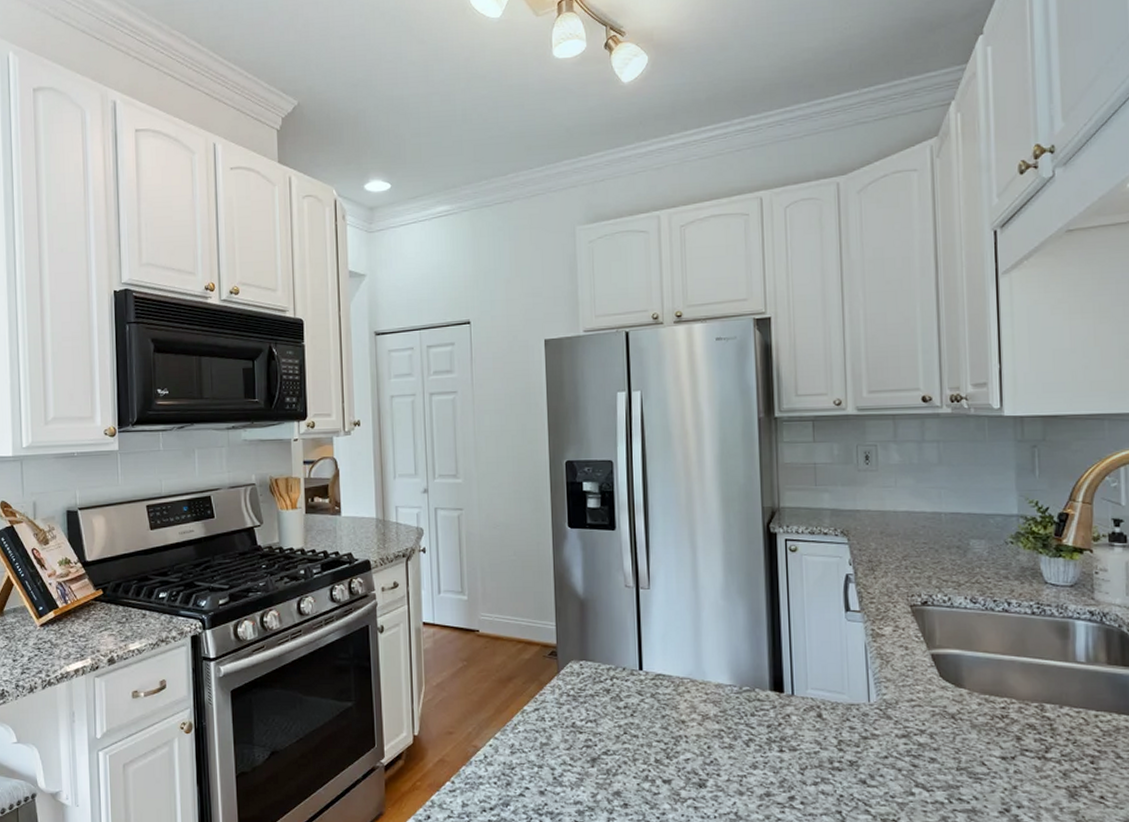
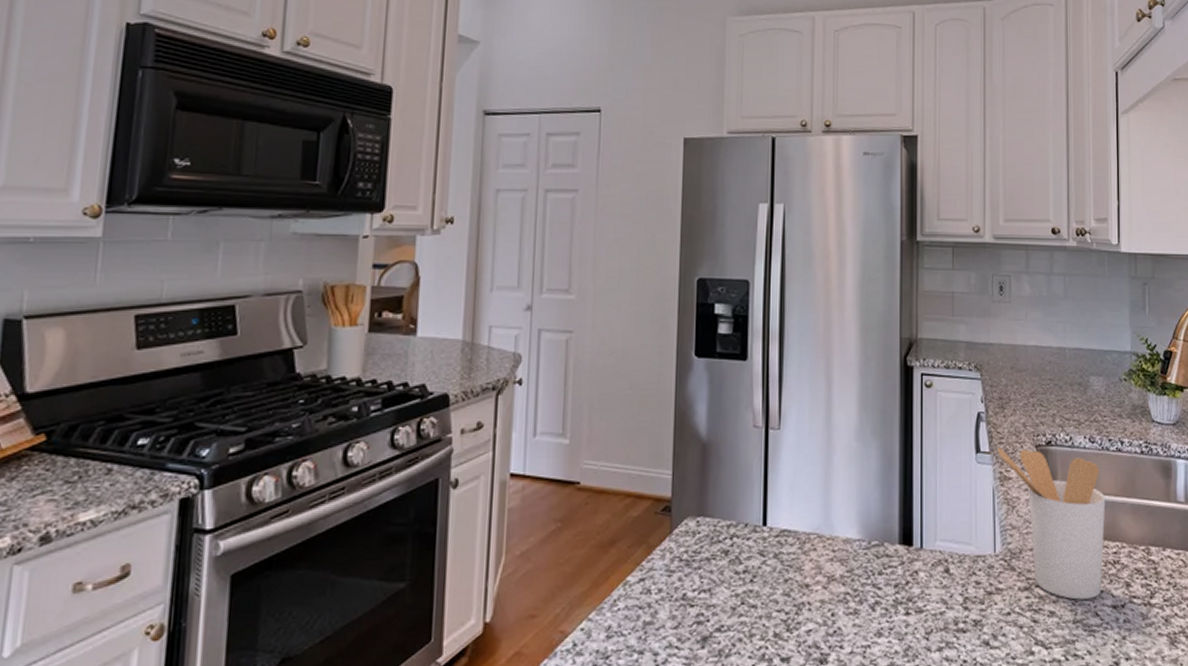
utensil holder: none [869,606,991,749] -> present [998,447,1106,600]

